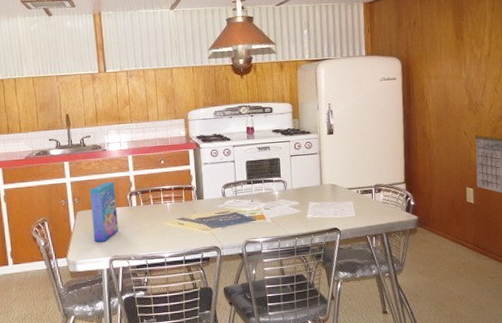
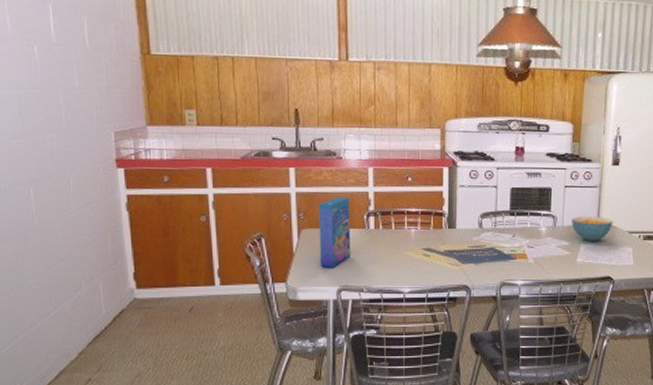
cereal bowl: none [299,178,334,200] -> present [571,216,614,242]

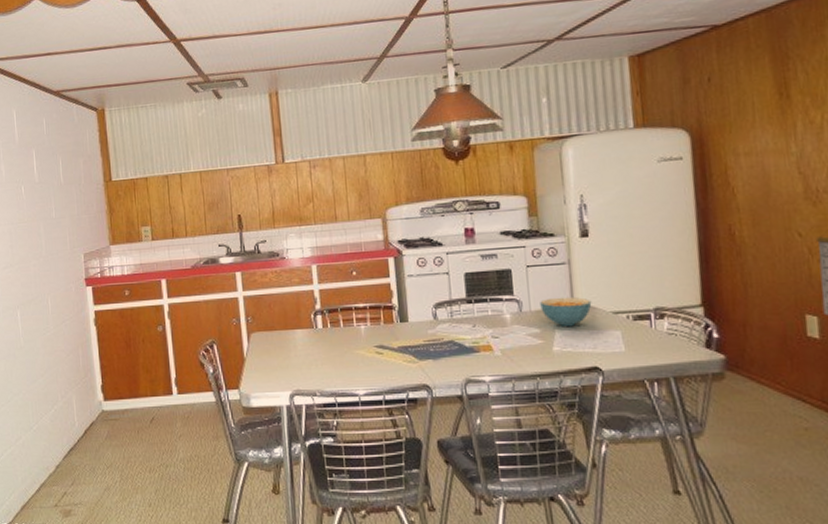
cereal box: present [319,197,351,268] -> none [266,297,301,372]

